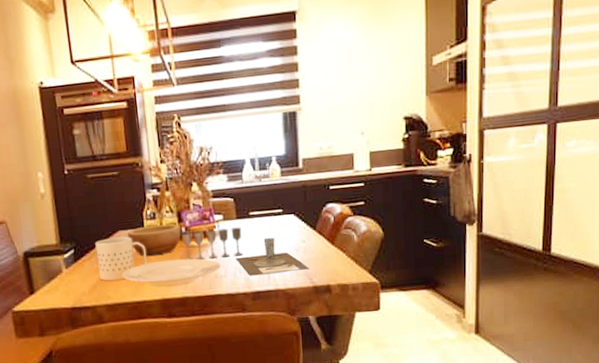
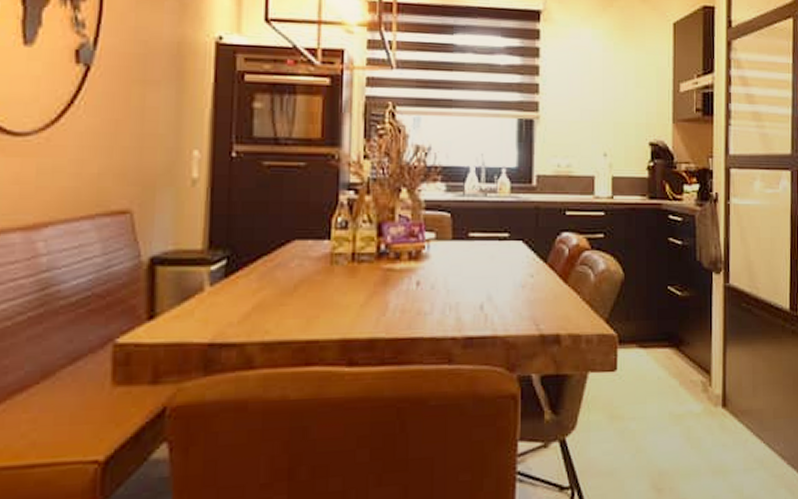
mug: present [95,236,148,281] -> none [257,248,330,308]
plate: present [121,258,221,288] -> none [290,285,426,323]
bowl: present [127,224,181,256] -> none [307,237,379,277]
wine glass: present [181,227,243,260] -> none [379,250,458,289]
place setting: present [236,237,309,276] -> none [446,267,536,316]

